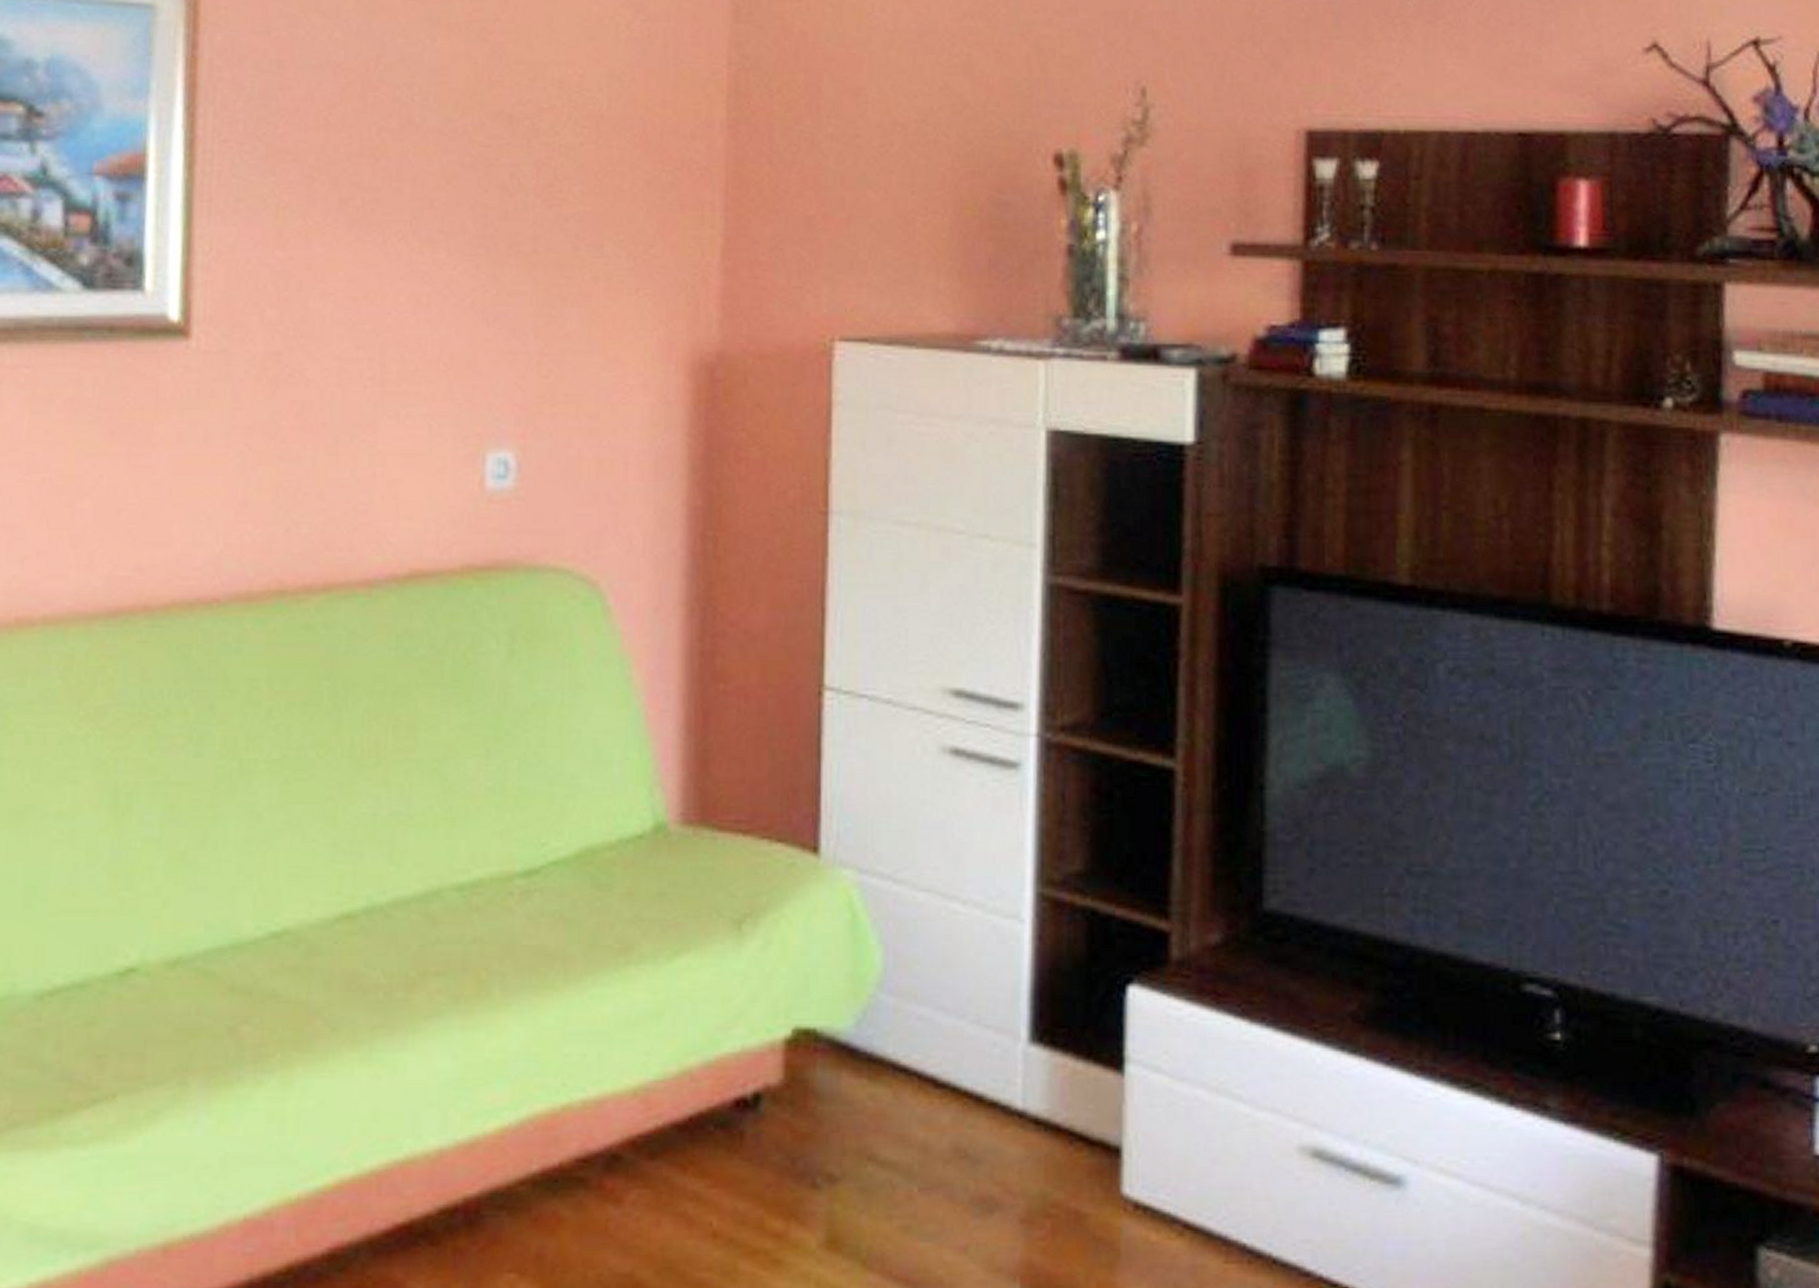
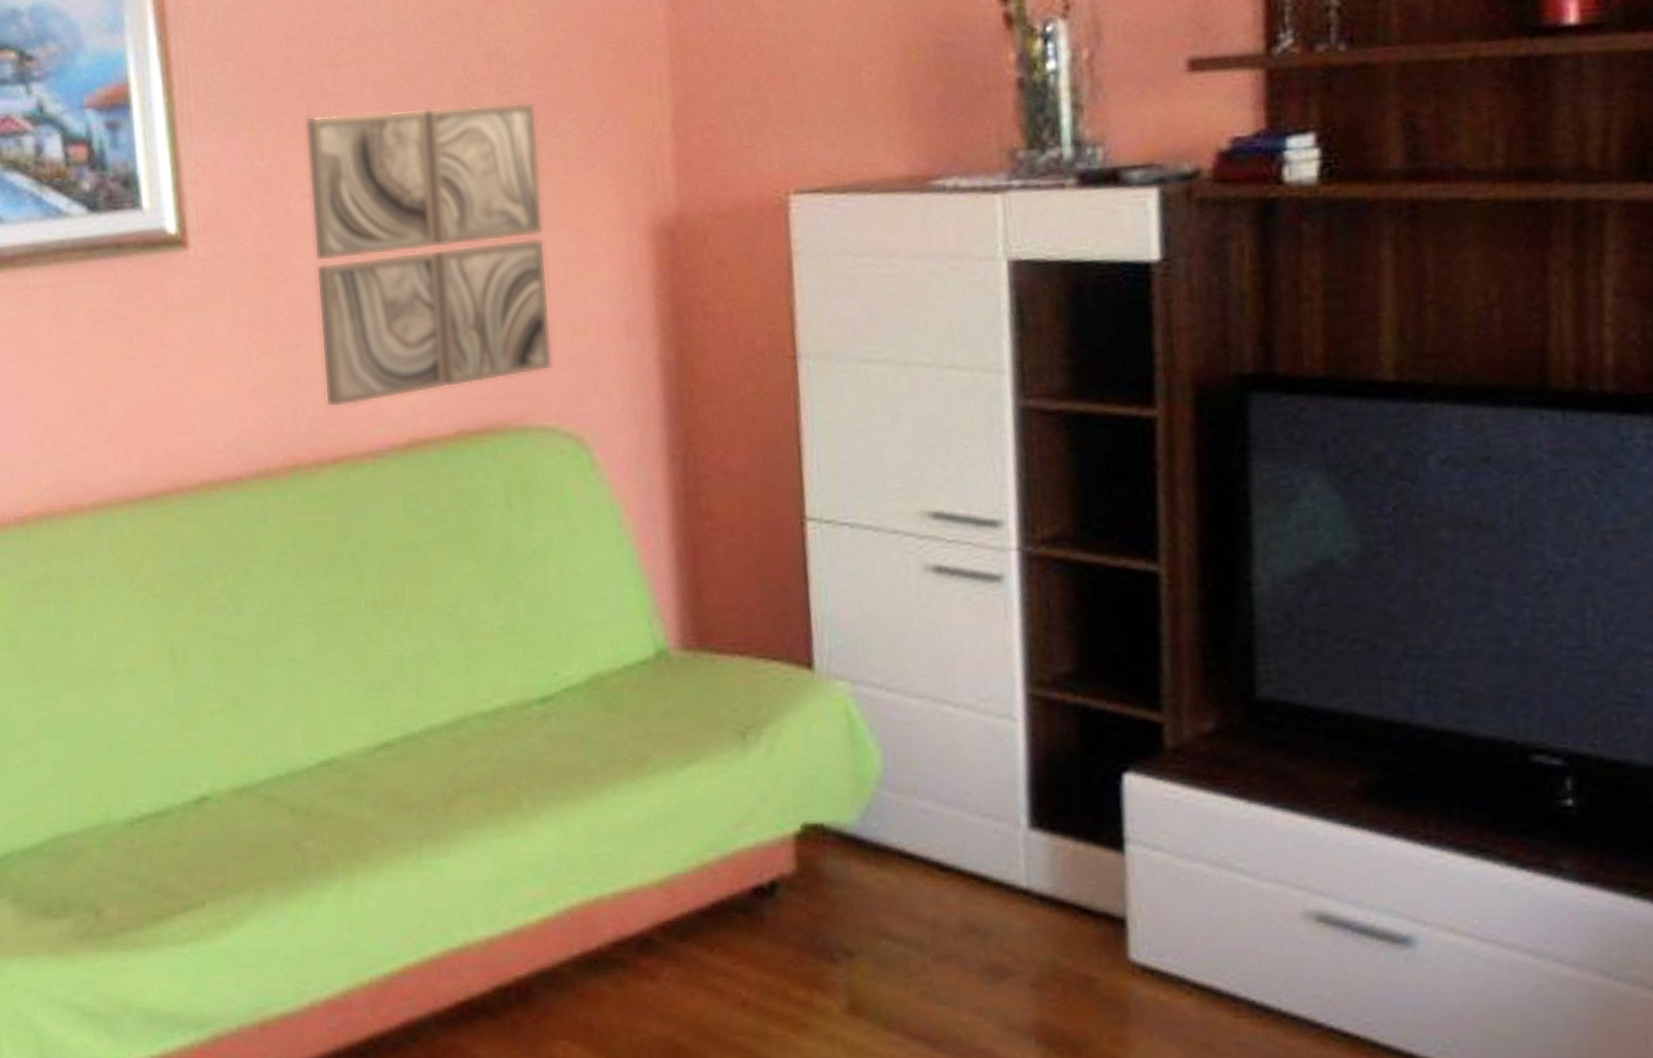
wall art: none [322,210,583,529] -> present [305,101,553,408]

